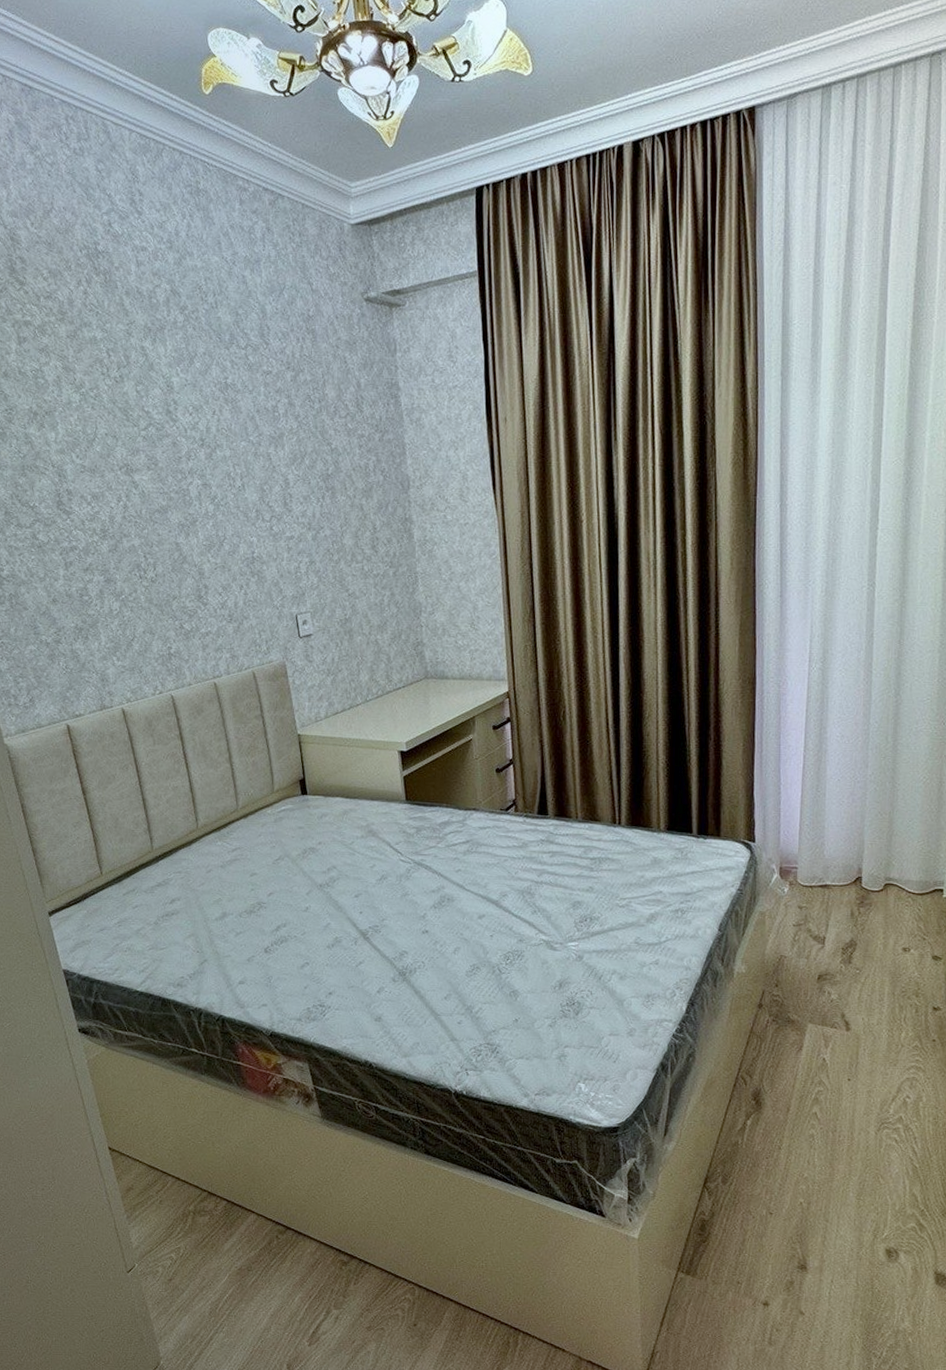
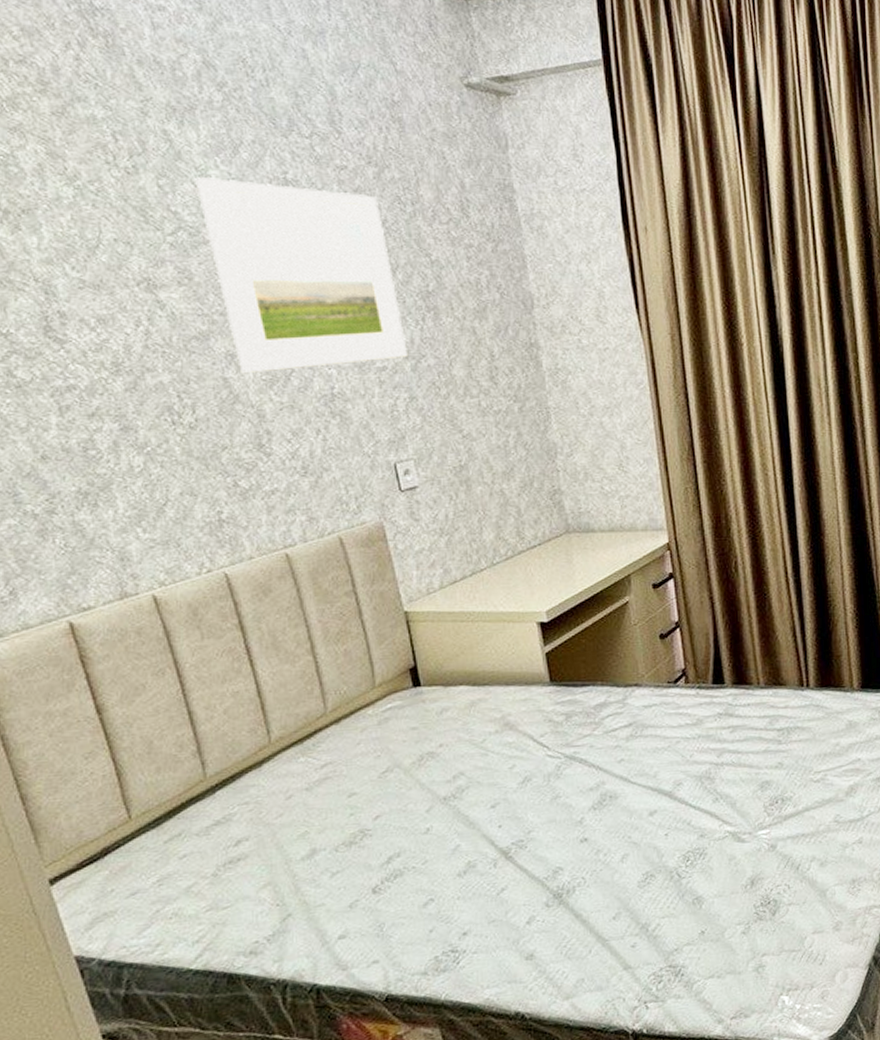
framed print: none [162,384,311,540] -> present [195,177,409,374]

